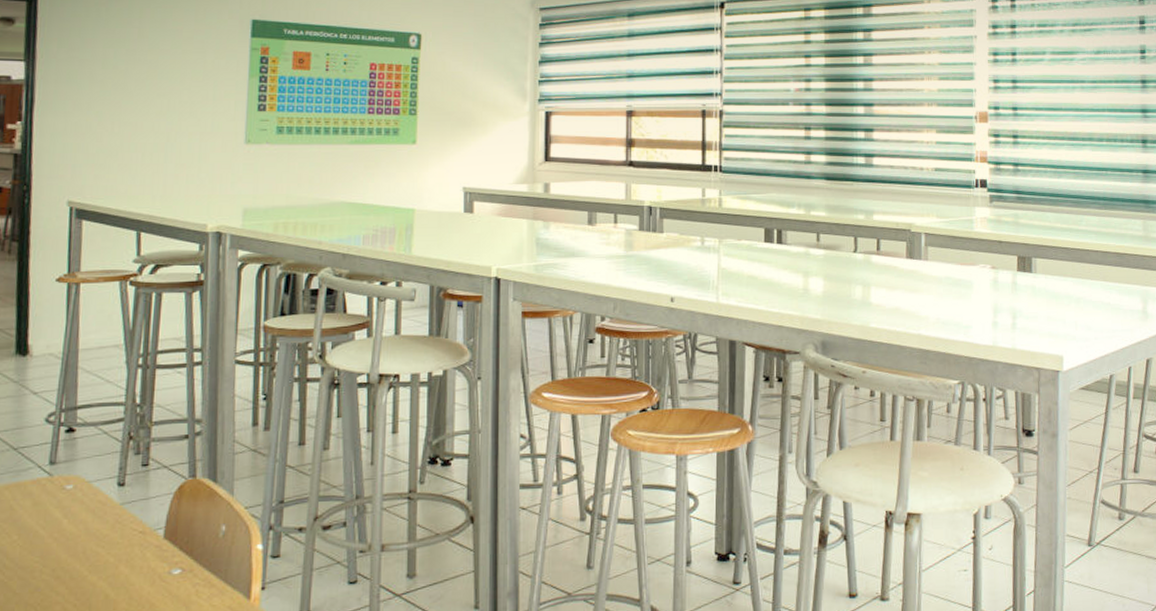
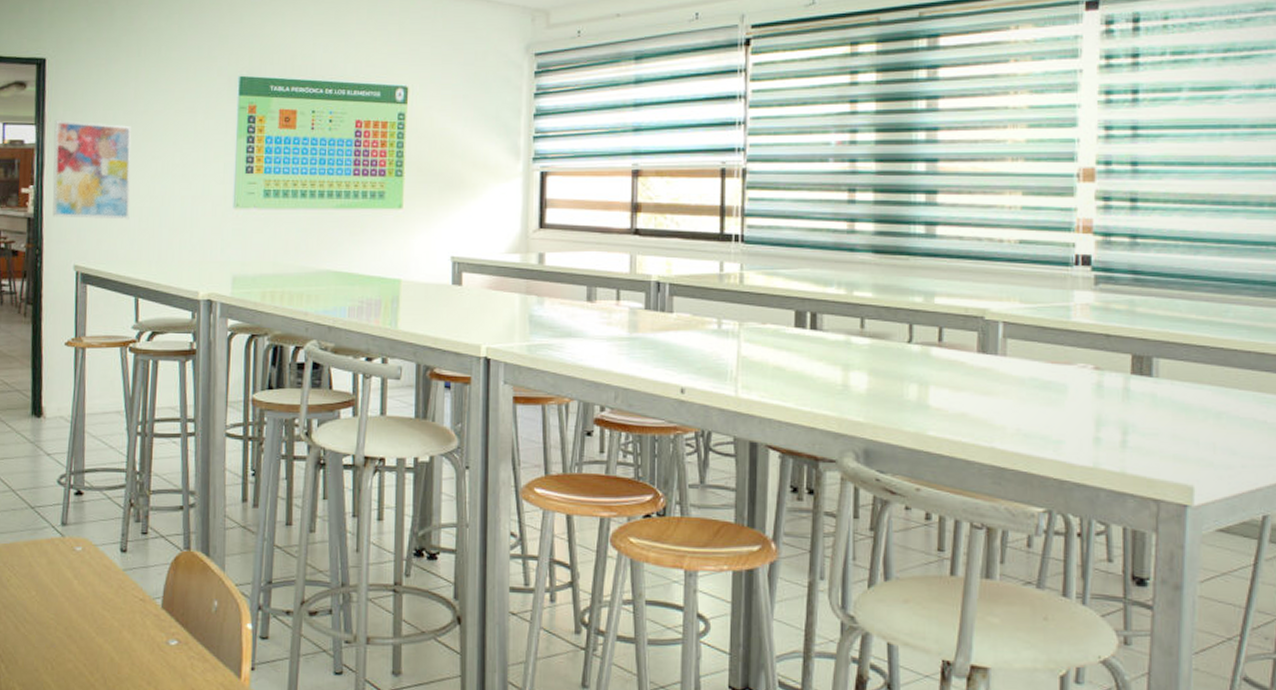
wall art: none [43,56,134,156] -> present [52,119,132,220]

